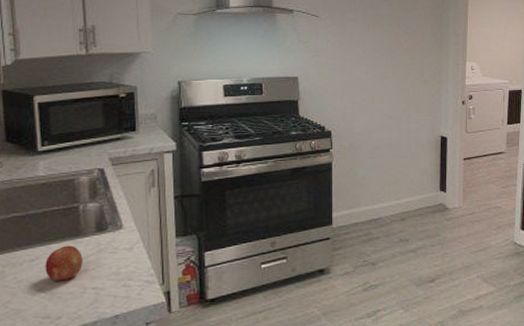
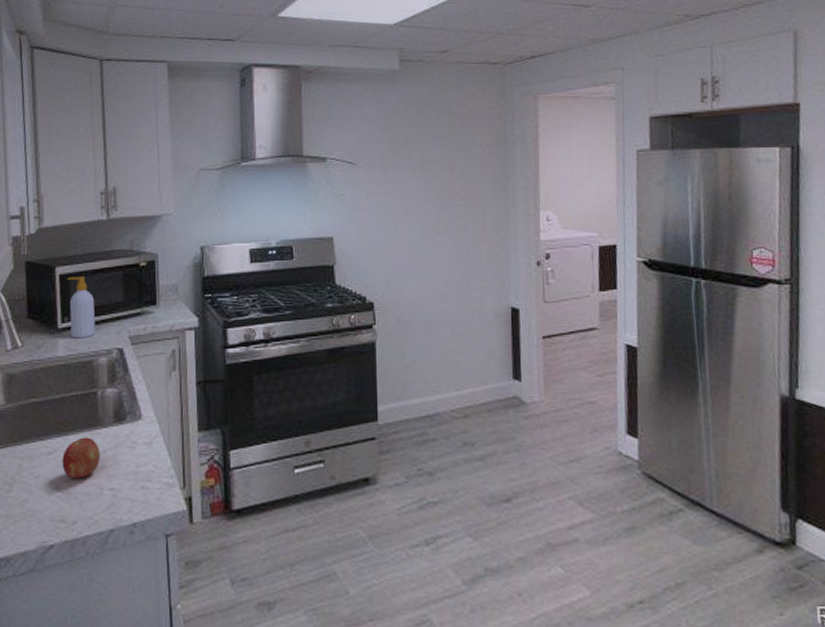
soap bottle: none [46,105,76,160] -> present [67,277,96,339]

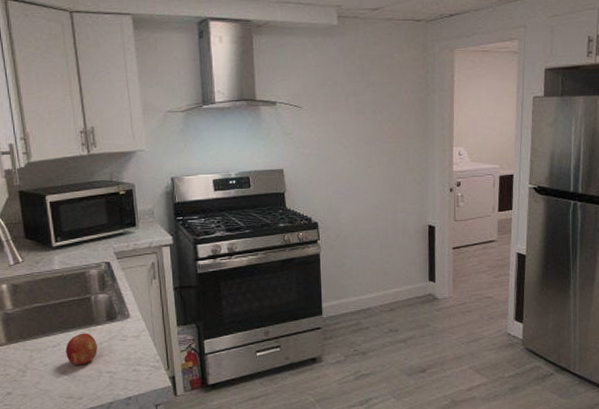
soap bottle: present [67,277,96,339] -> none [57,203,85,255]

